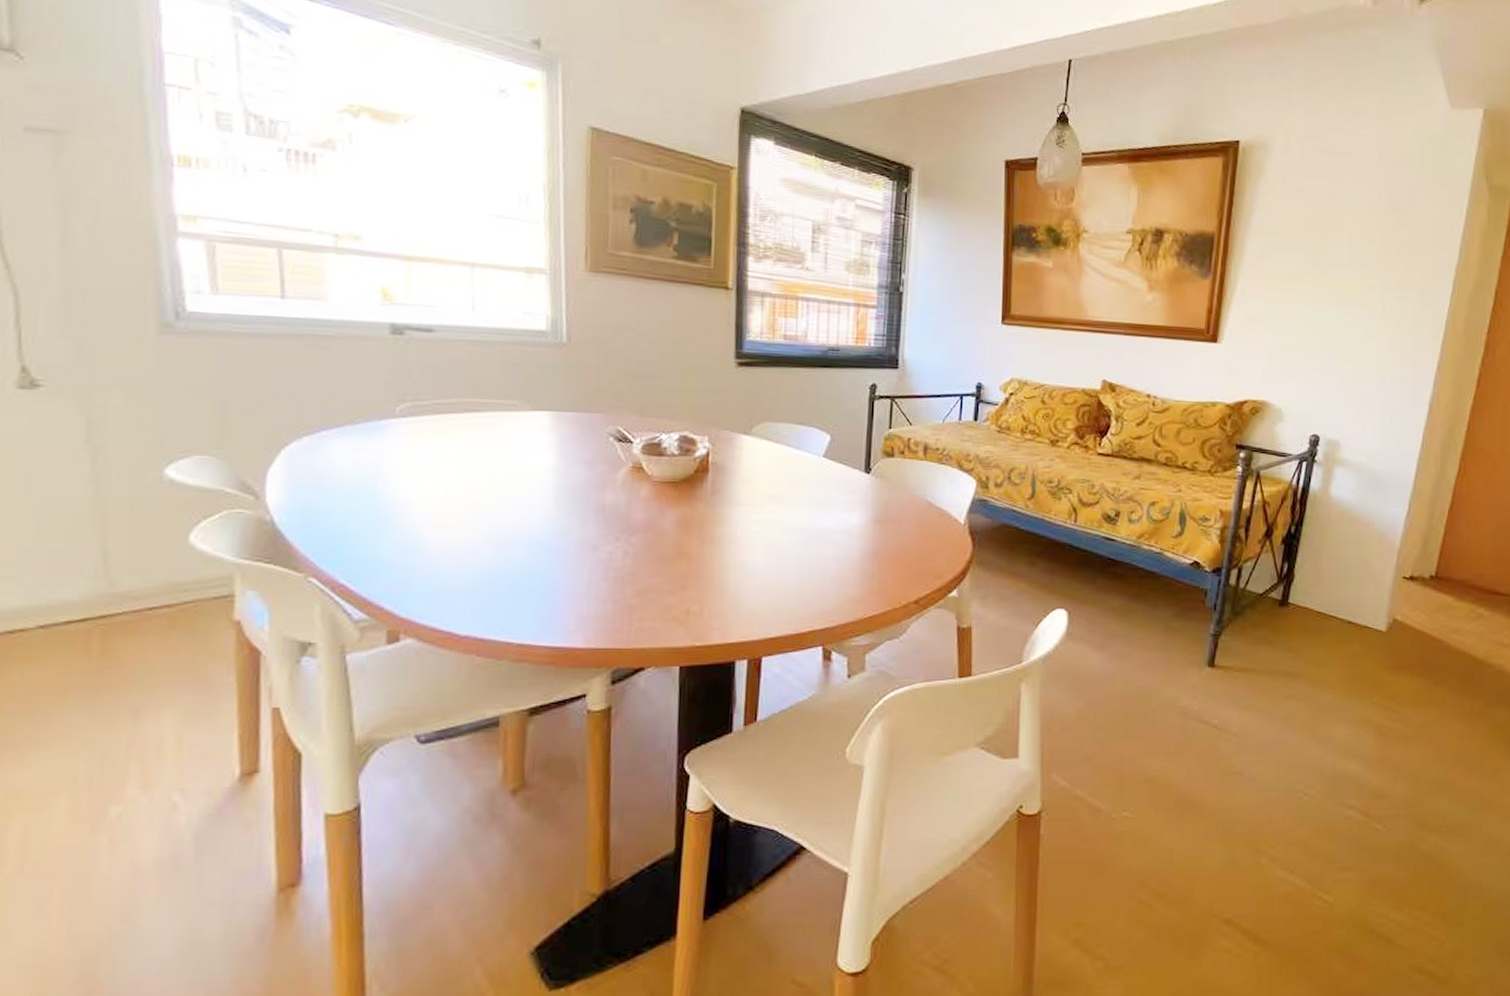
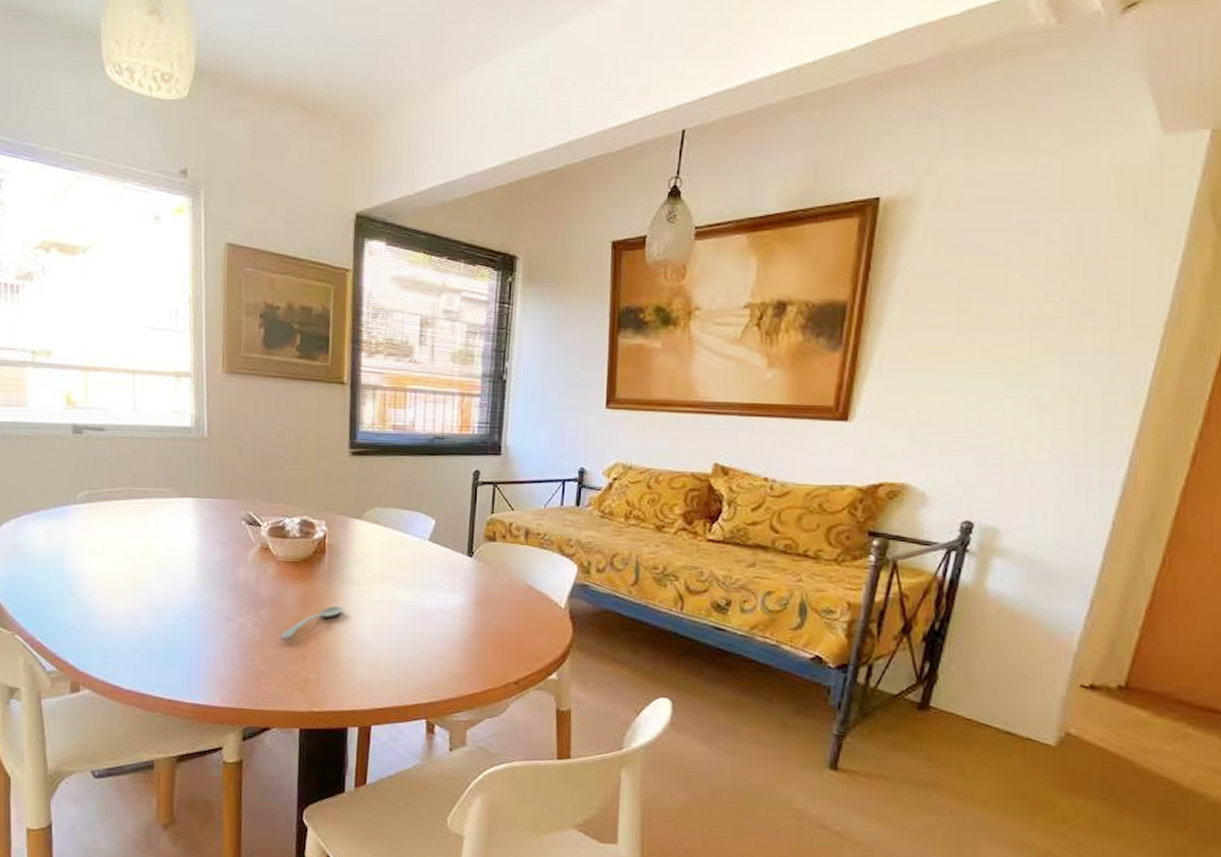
spoon: none [656,530,730,569] -> present [280,606,344,640]

